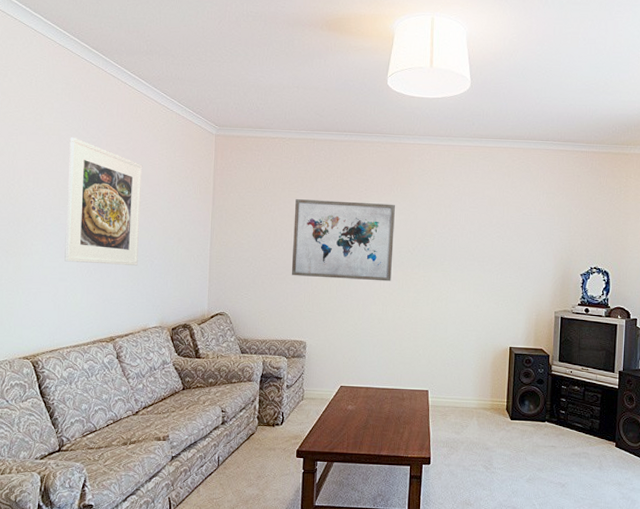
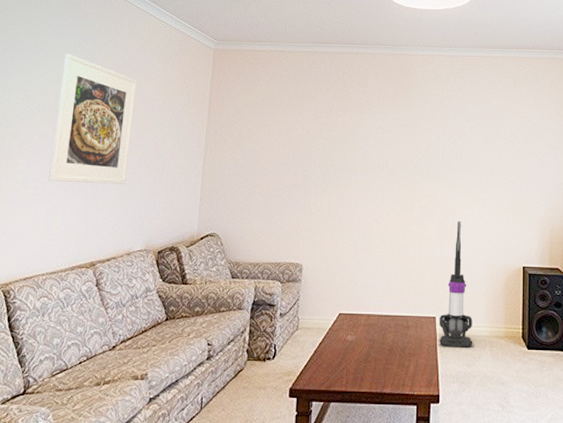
wall art: present [291,199,395,282] -> none [288,112,398,197]
vacuum cleaner: none [431,304,462,418] -> present [438,221,473,348]

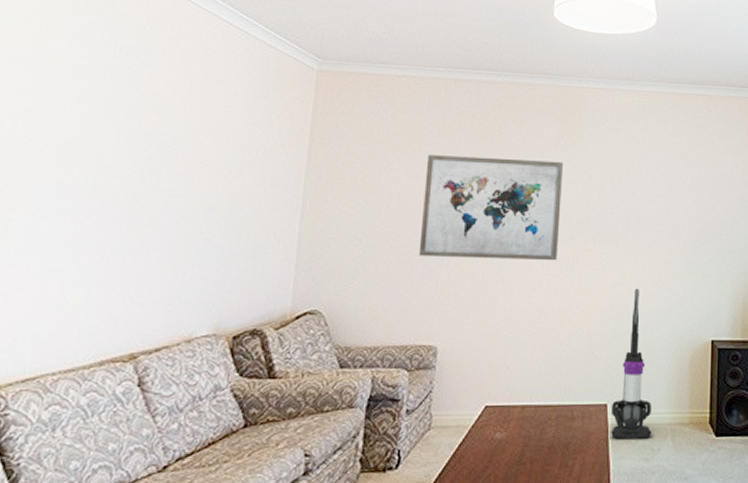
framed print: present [48,54,138,184] -> none [63,68,204,247]
wall art: none [288,112,398,197] -> present [418,155,563,261]

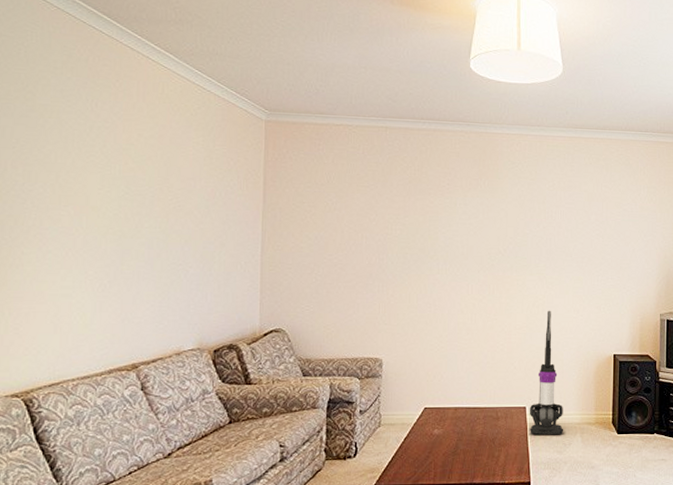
wall art: present [418,155,563,261] -> none [362,195,482,287]

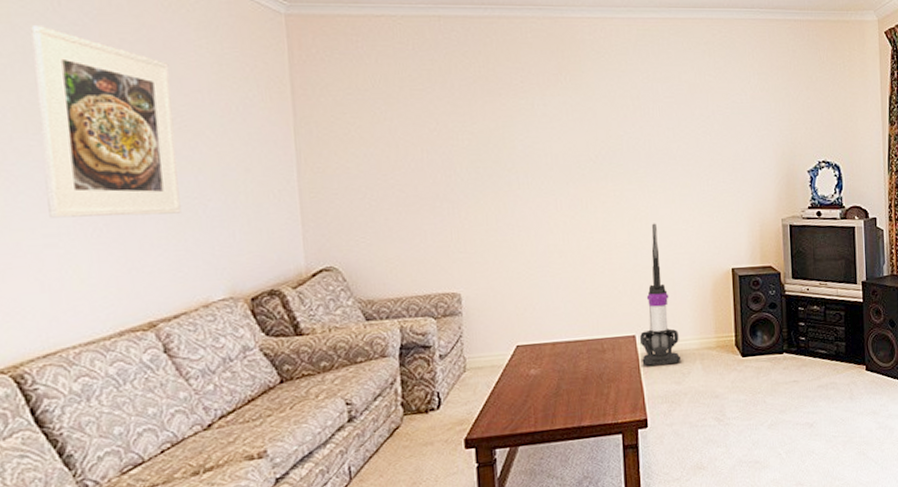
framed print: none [68,121,172,276] -> present [30,26,181,218]

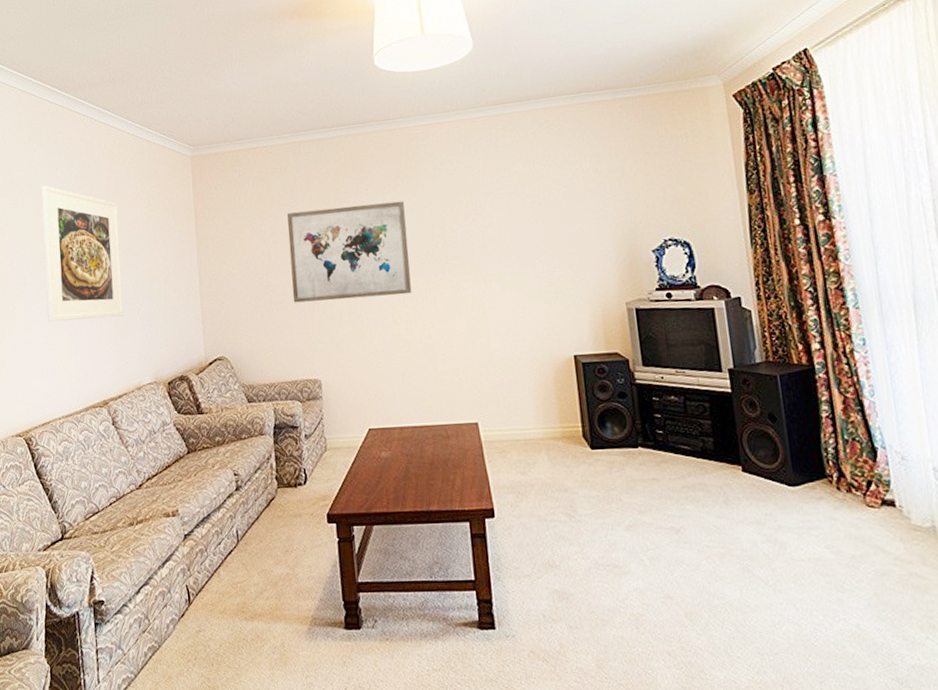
wall art: none [421,99,571,206] -> present [287,201,412,303]
vacuum cleaner: present [639,223,681,366] -> none [482,311,526,454]

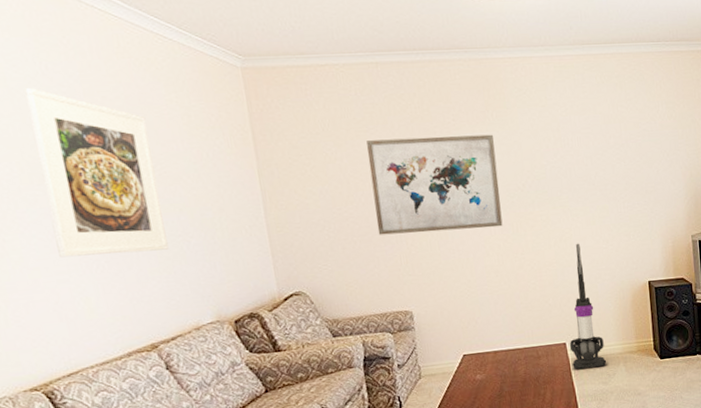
vacuum cleaner: none [482,311,526,454] -> present [569,243,607,370]

